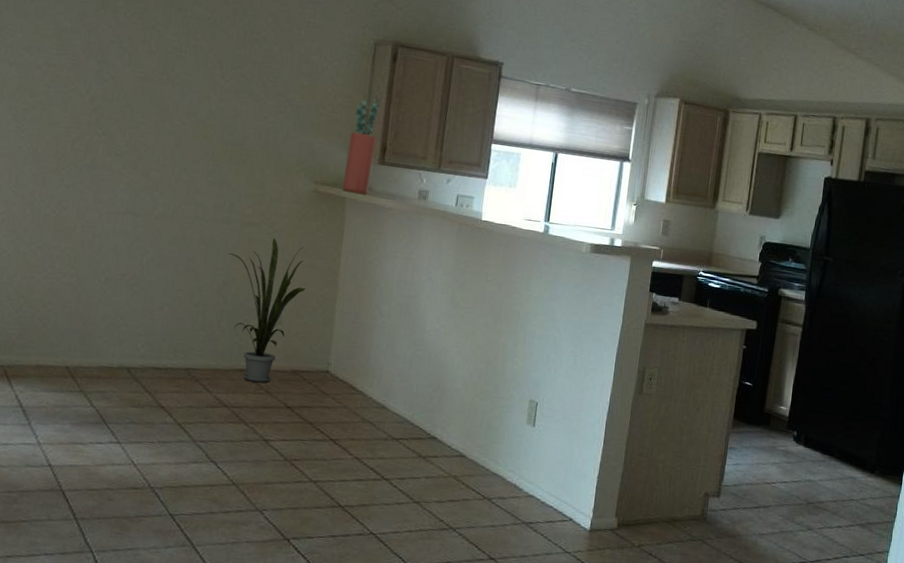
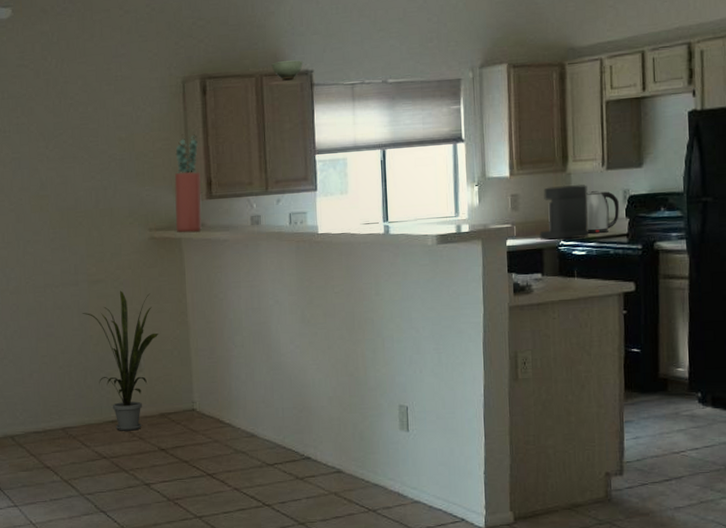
bowl: none [464,46,496,68] -> present [271,60,304,81]
coffee maker: none [682,220,731,272] -> present [539,185,588,240]
kettle: none [724,231,755,272] -> present [586,191,619,234]

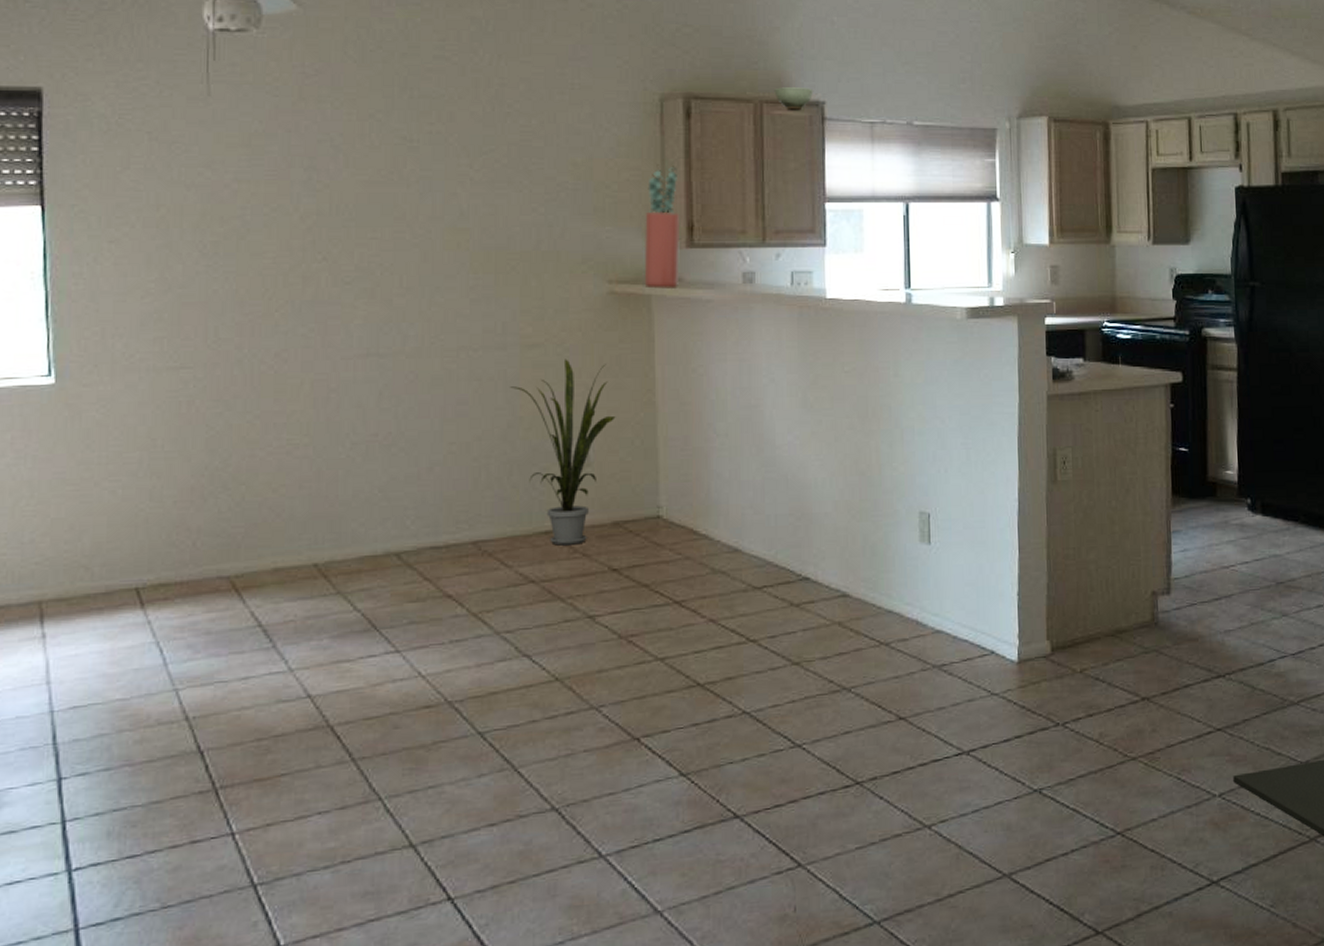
coffee maker: present [539,185,588,240] -> none [1081,258,1134,321]
kettle: present [586,191,619,234] -> none [1131,267,1166,315]

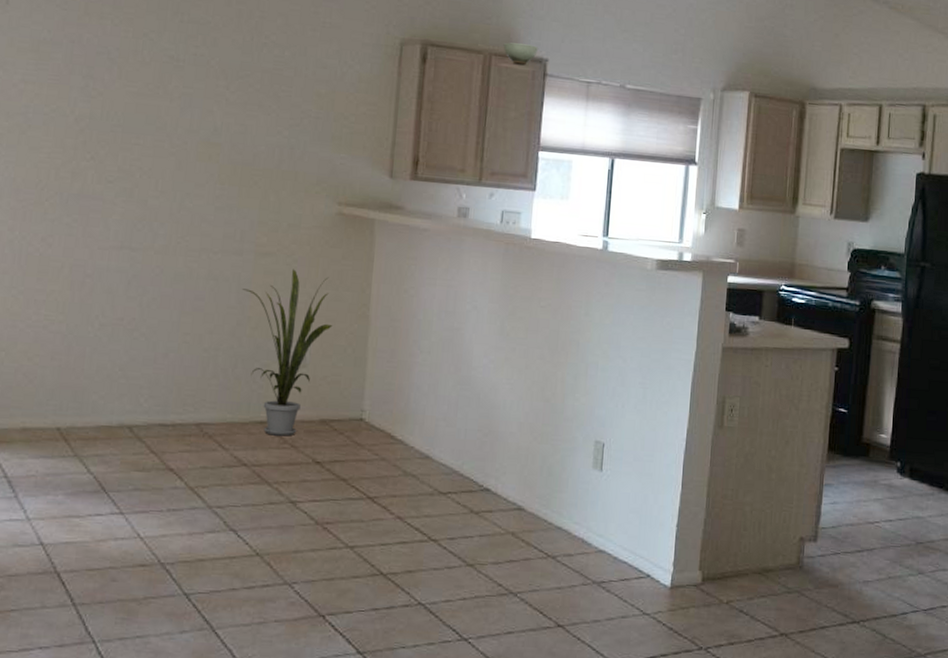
vase: present [643,162,681,290] -> none [369,101,409,217]

